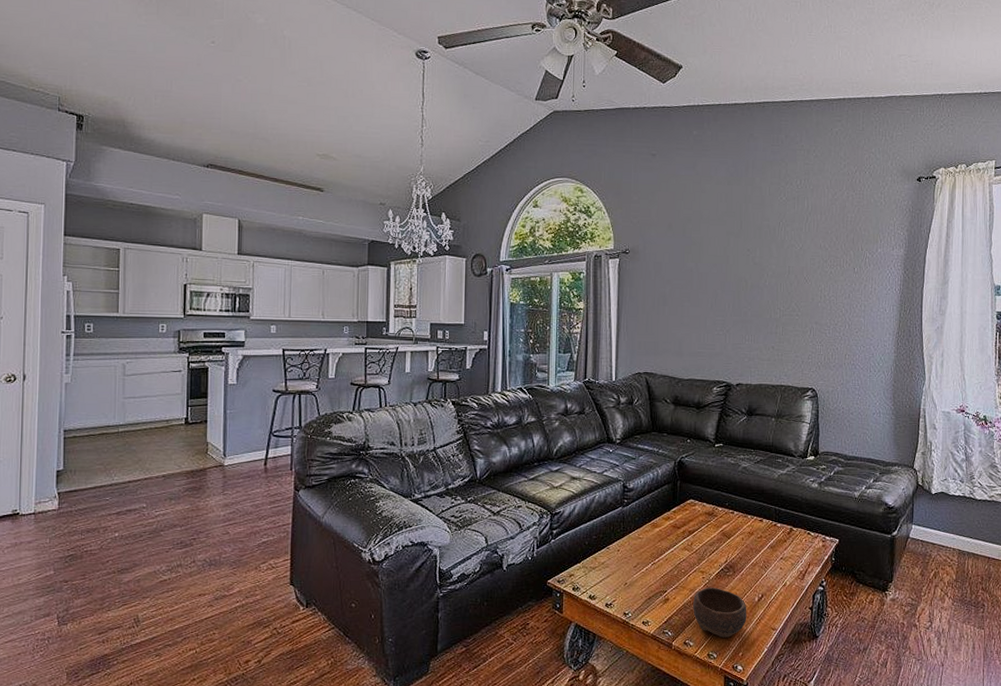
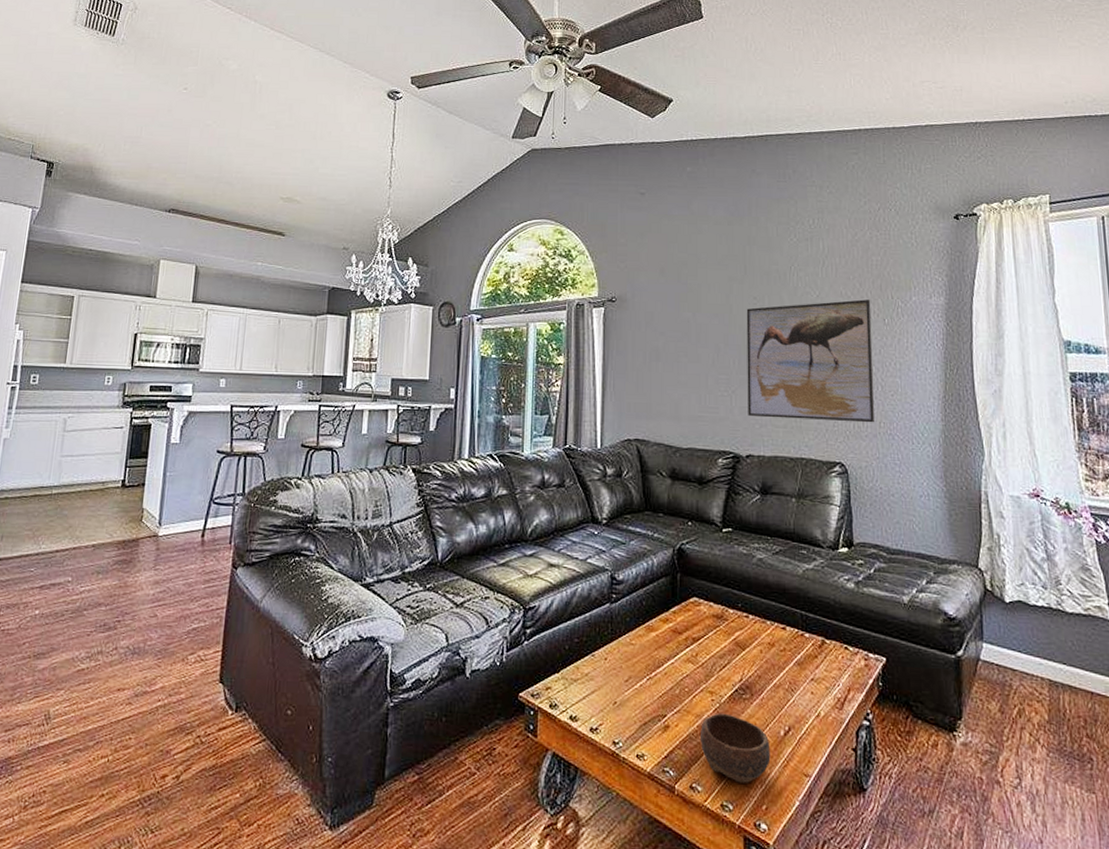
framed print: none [739,251,844,355] -> present [746,299,875,423]

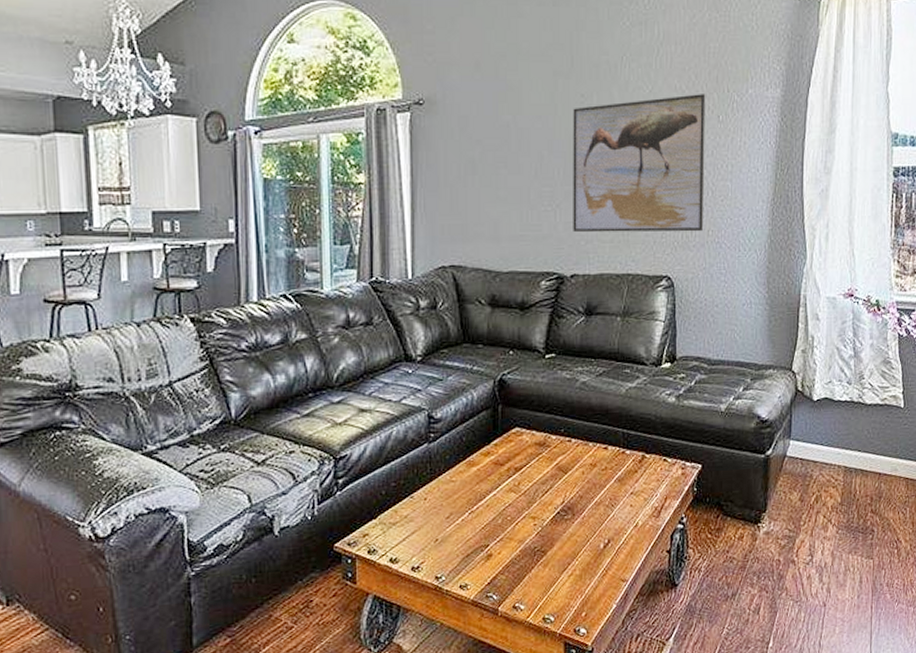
bowl: present [701,713,771,783] -> none [523,535,591,597]

